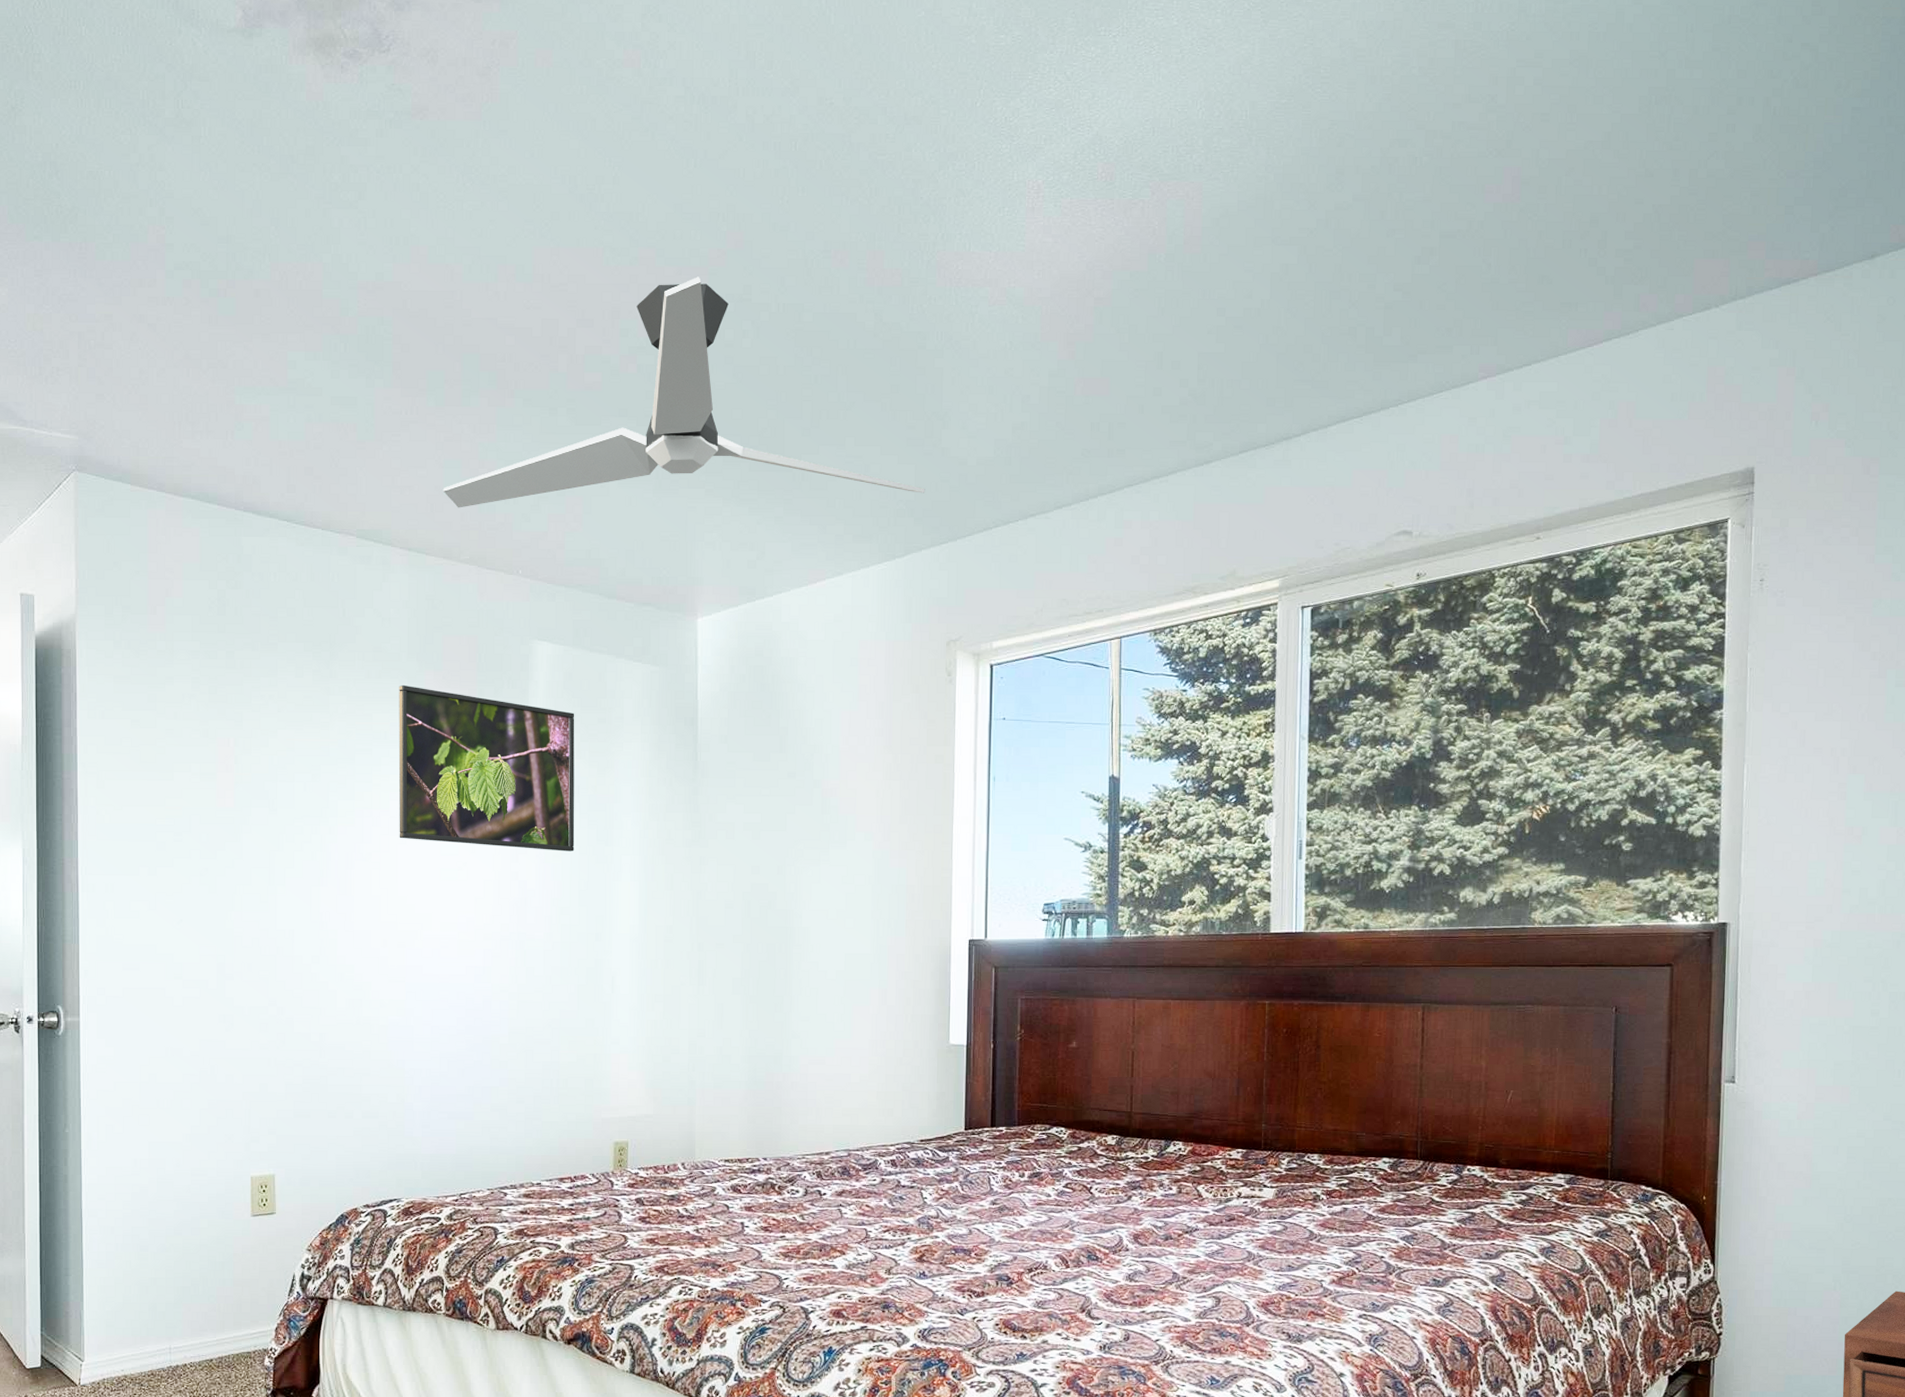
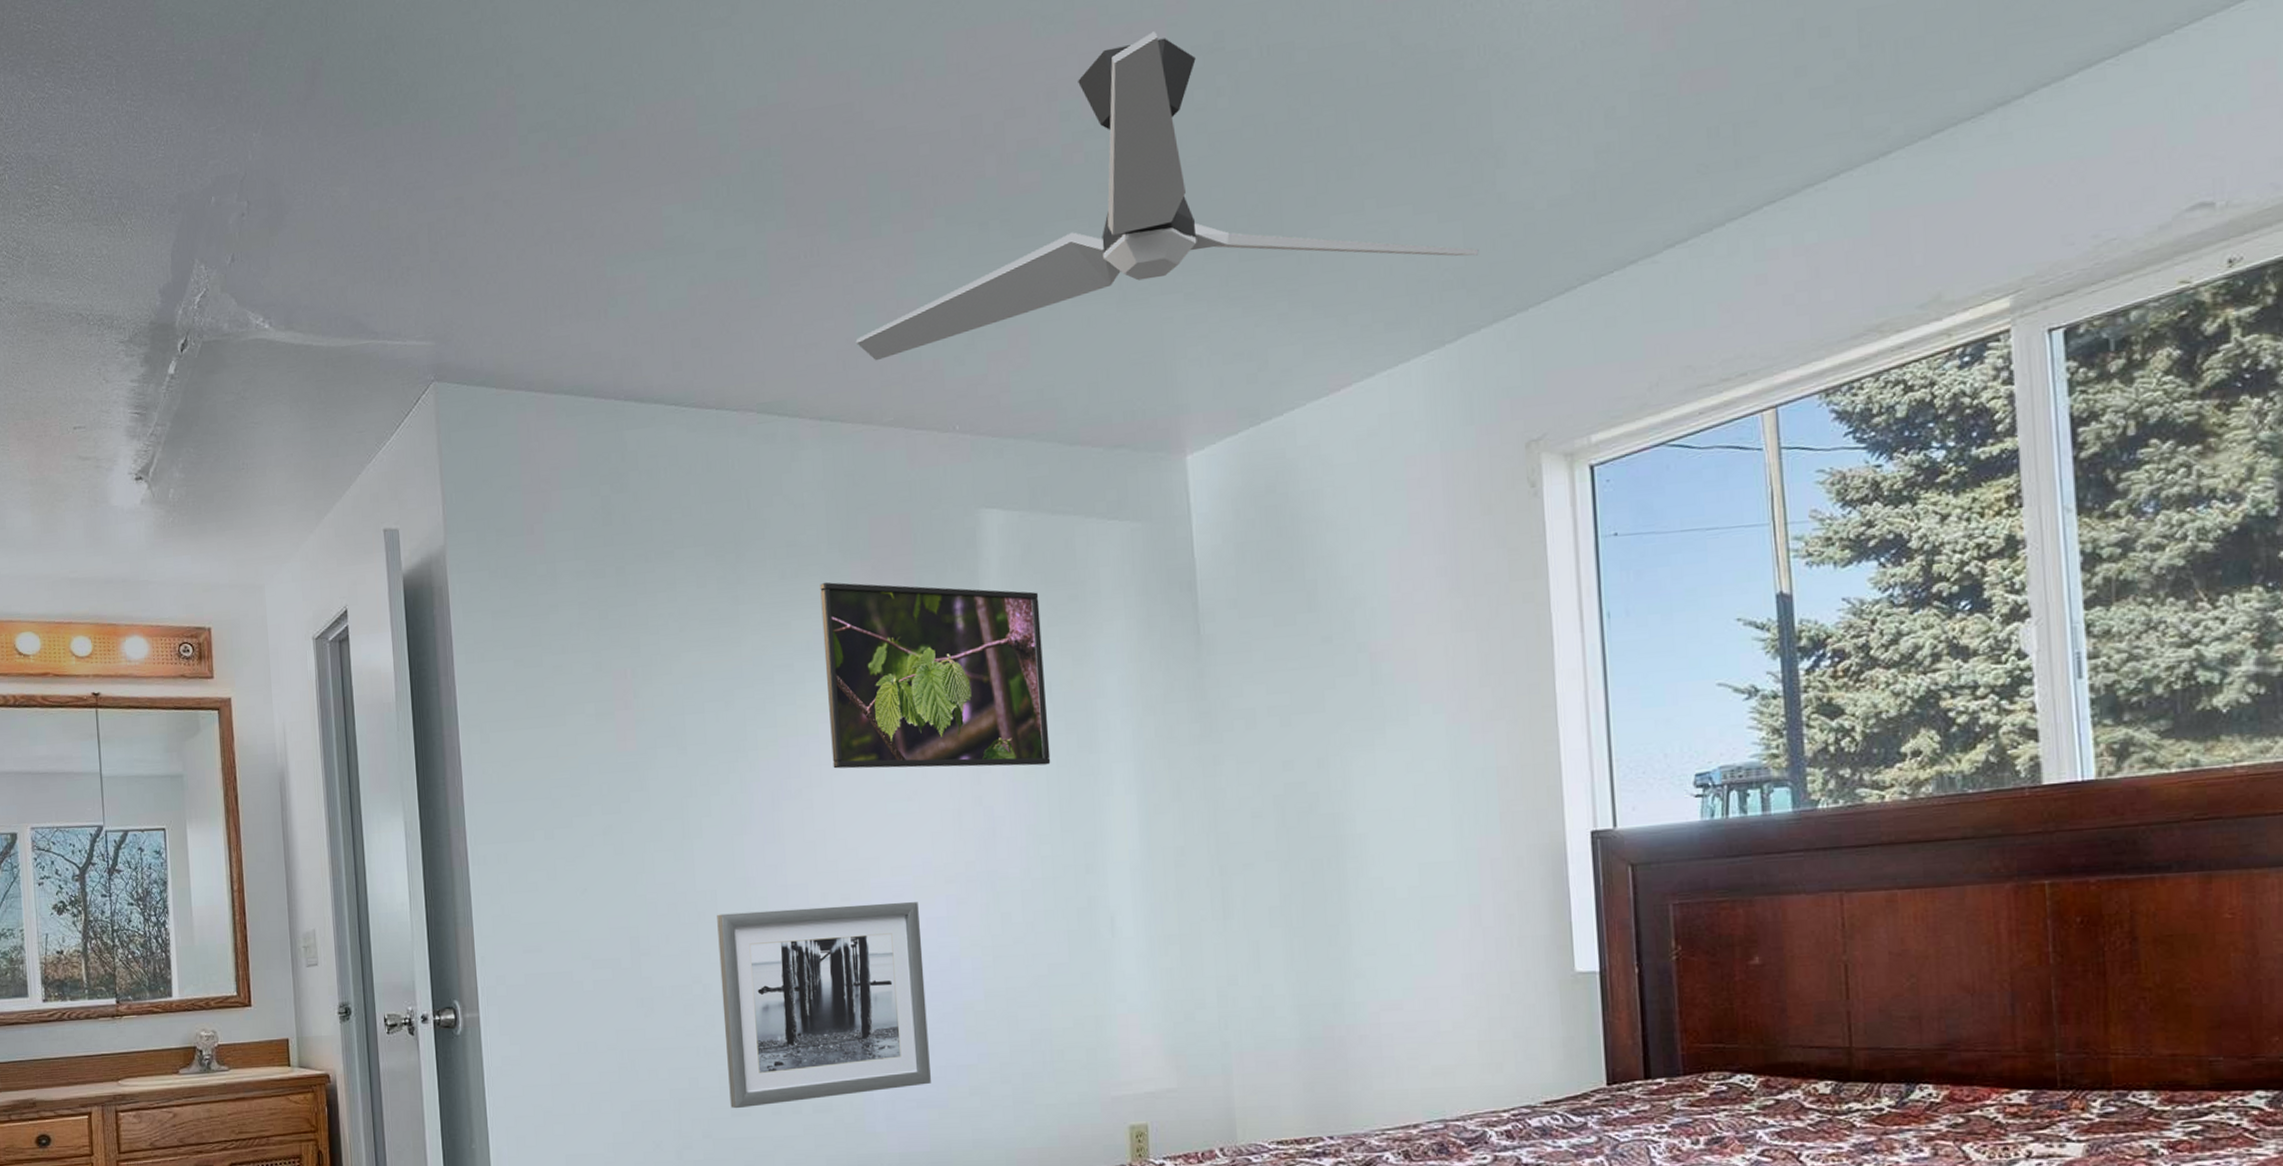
wall art: none [293,950,461,1112] -> present [717,902,931,1109]

